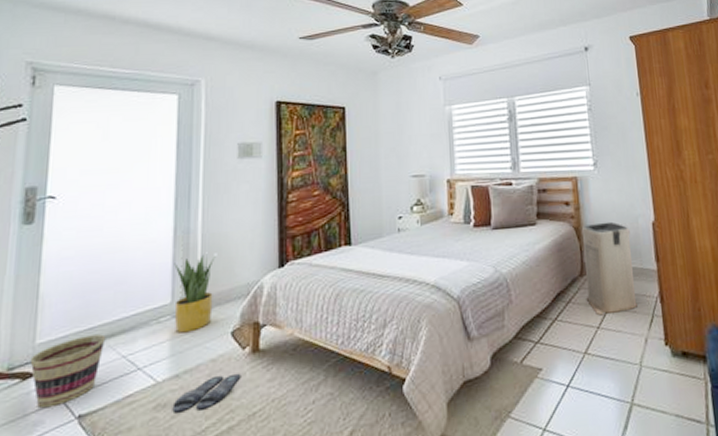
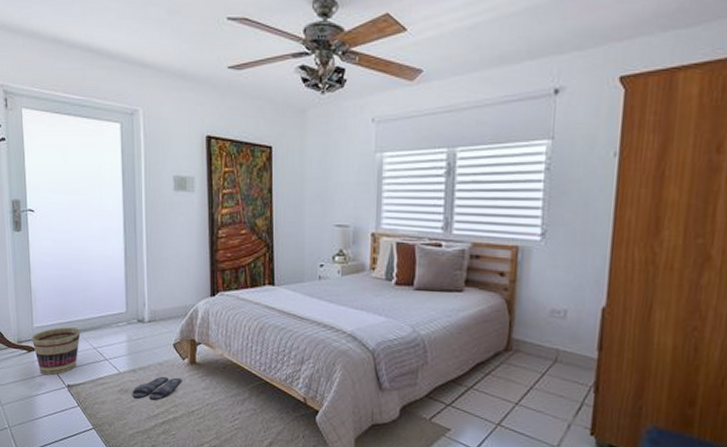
planter: present [174,254,216,333] -> none [126,275,159,338]
laundry basket: present [582,221,637,316] -> none [509,299,573,394]

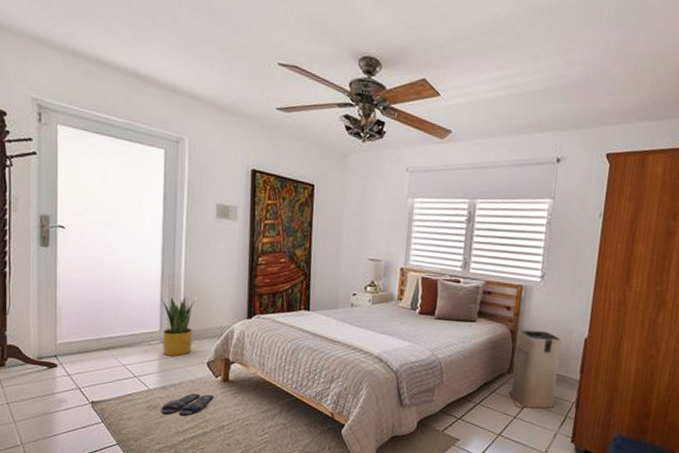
basket: present [31,327,81,375] -> none [53,344,110,392]
planter: none [126,275,159,338] -> present [162,296,196,357]
laundry basket: none [509,299,573,394] -> present [510,330,562,409]

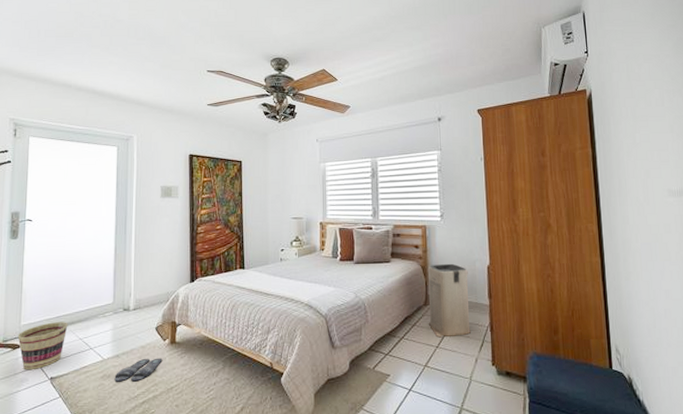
basket: none [53,344,110,392] -> present [17,322,68,371]
planter: present [162,296,196,357] -> none [115,269,144,325]

